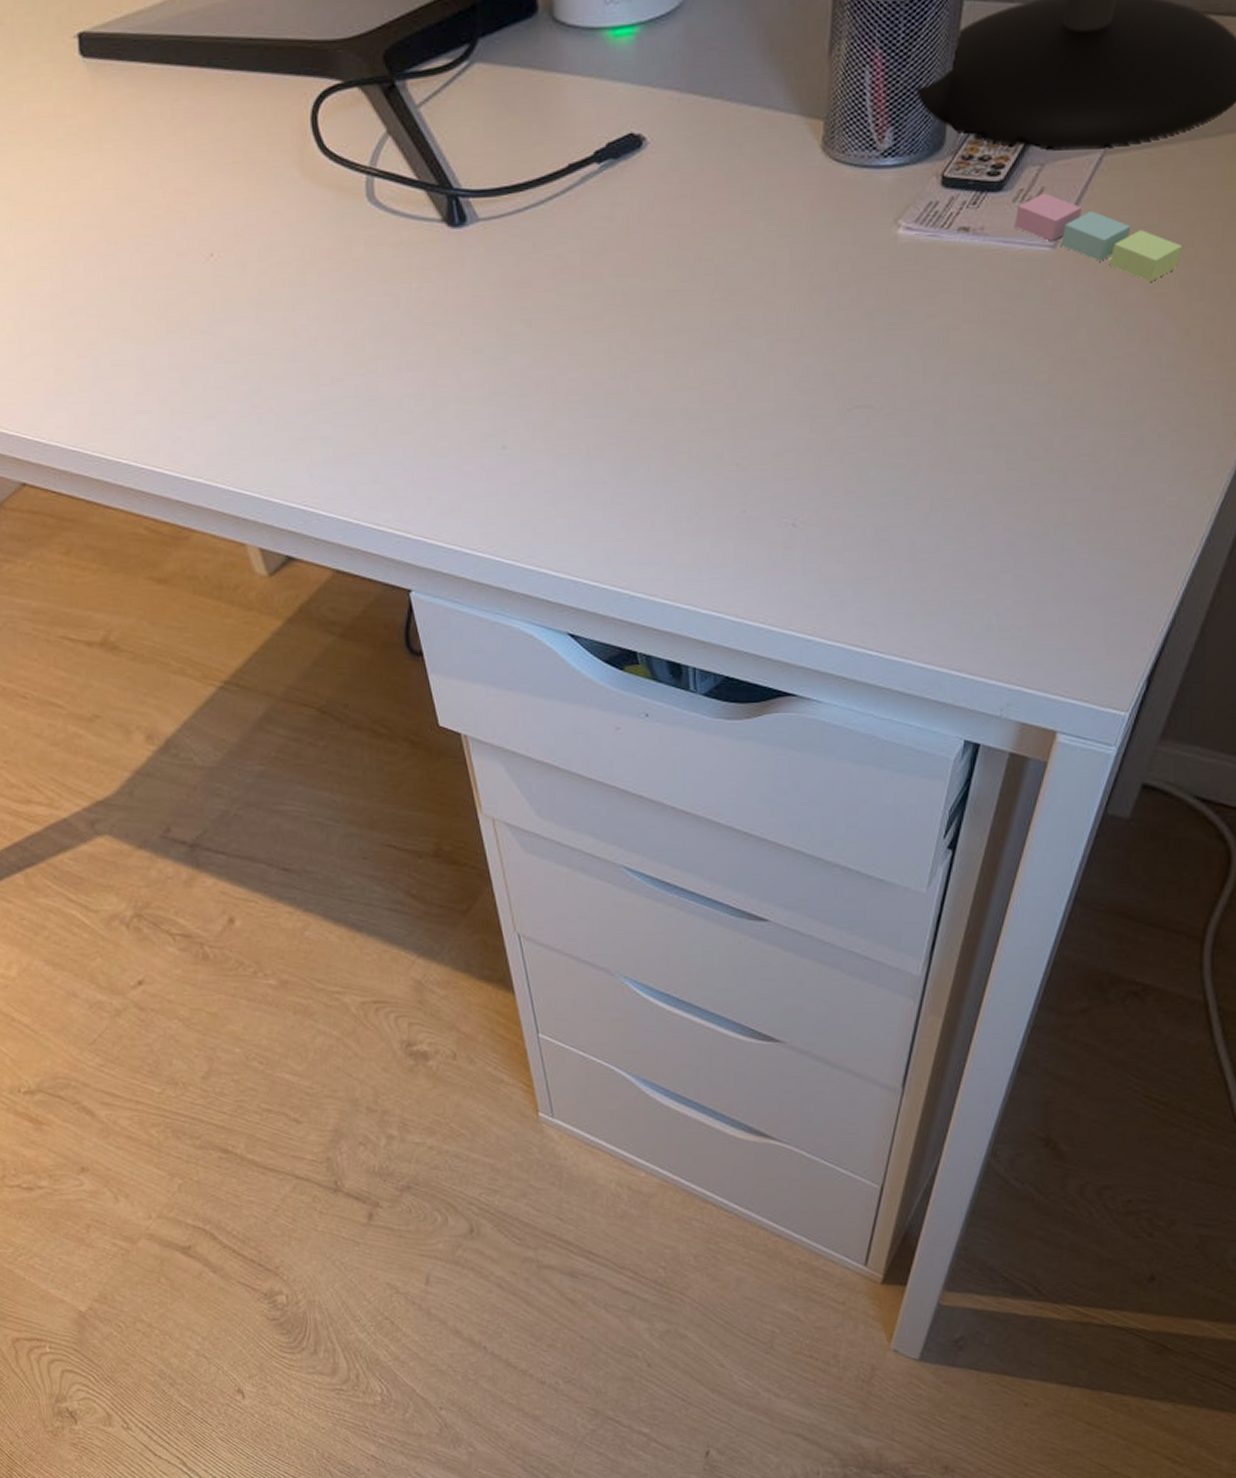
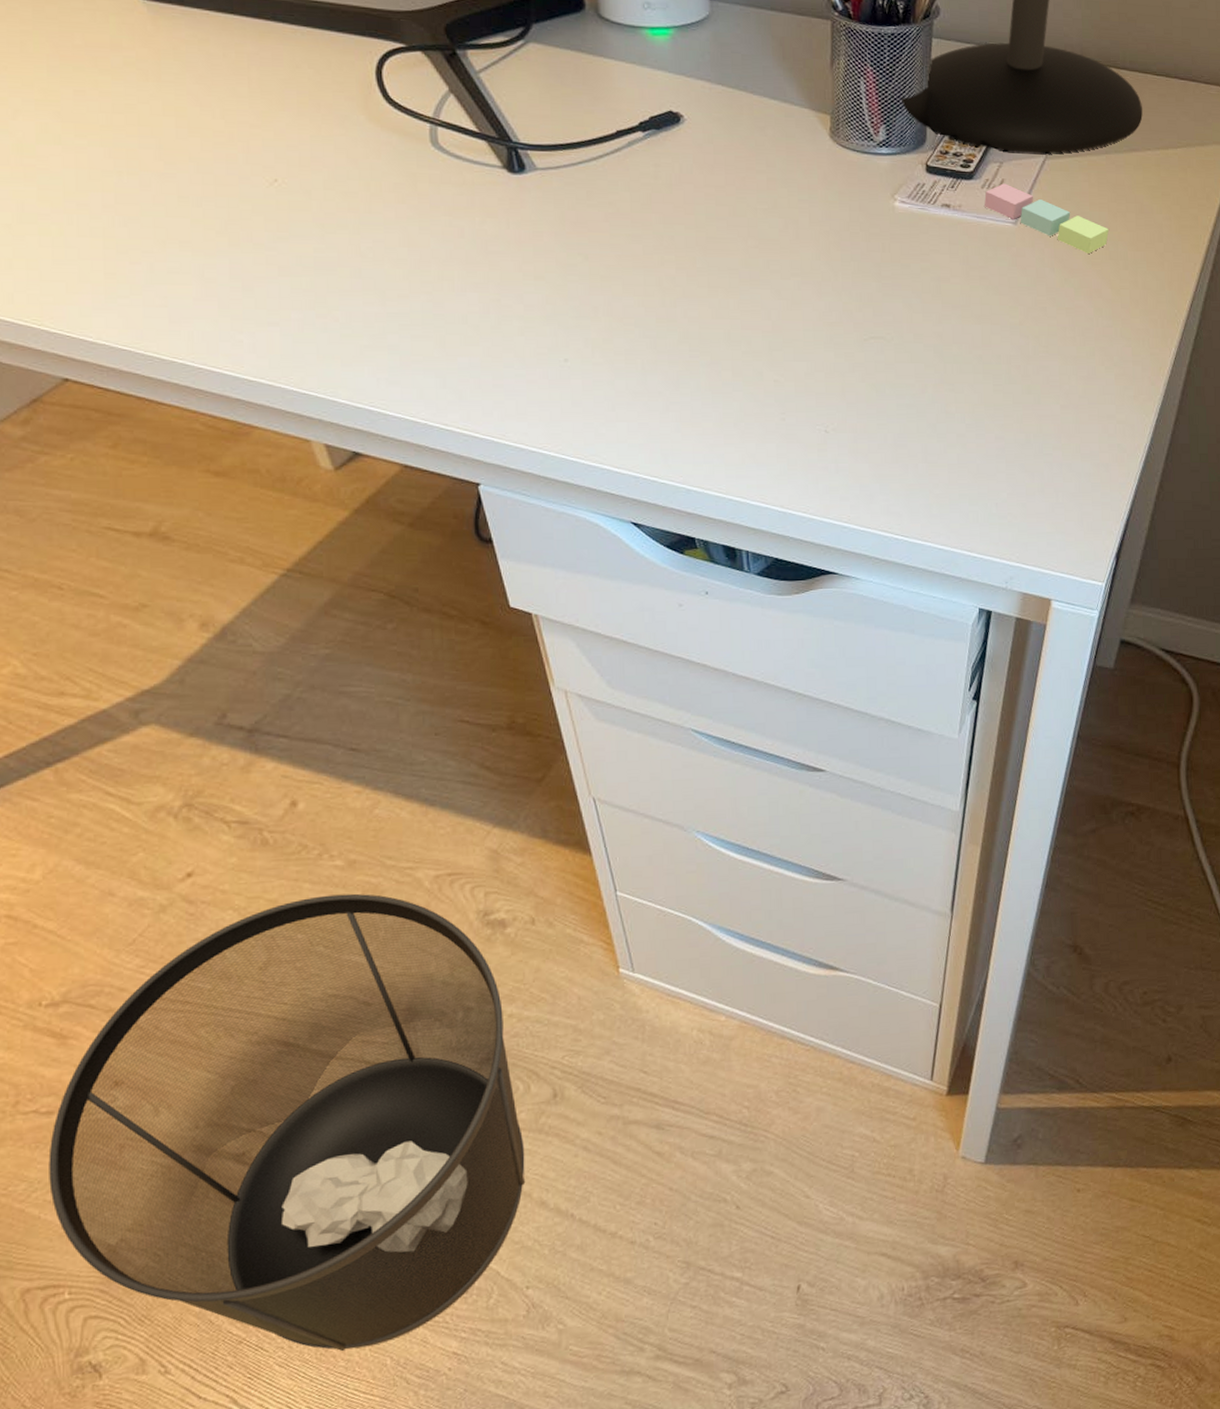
waste bin: none [30,1013,441,1437] -> present [48,893,526,1351]

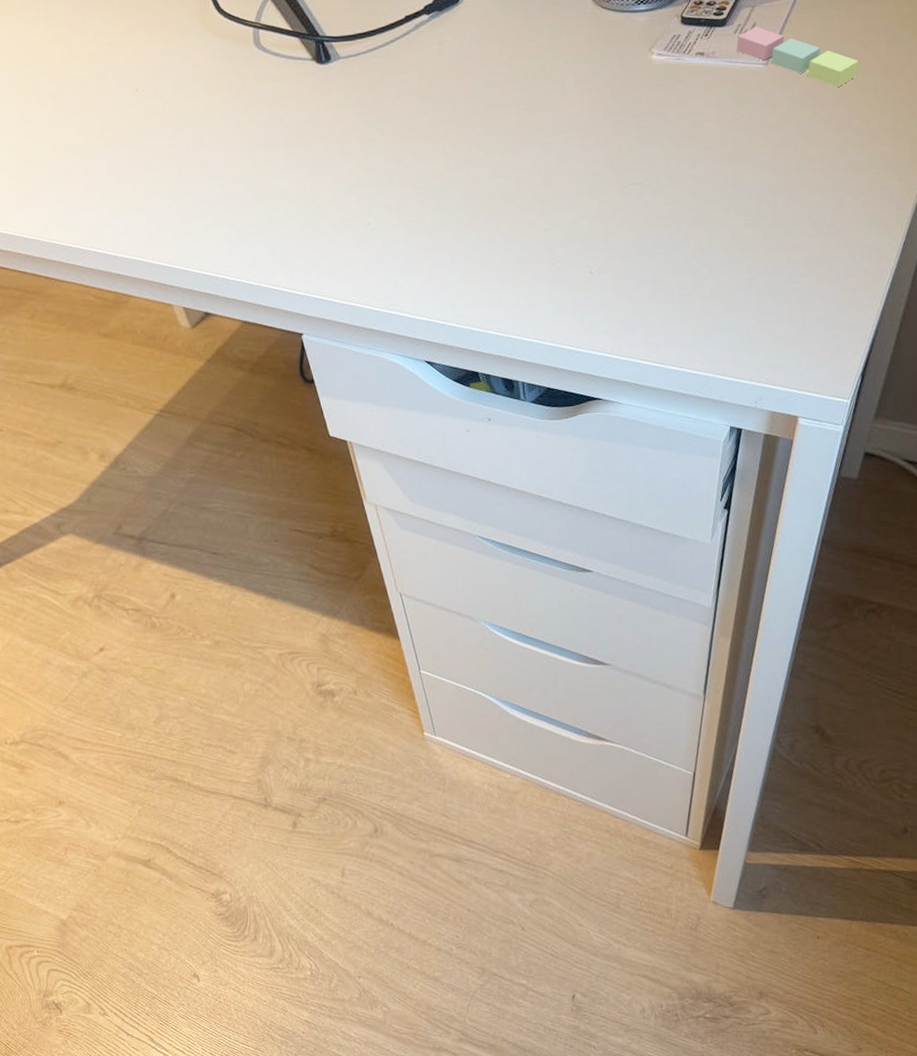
waste bin: present [48,893,526,1351] -> none [18,666,355,1011]

